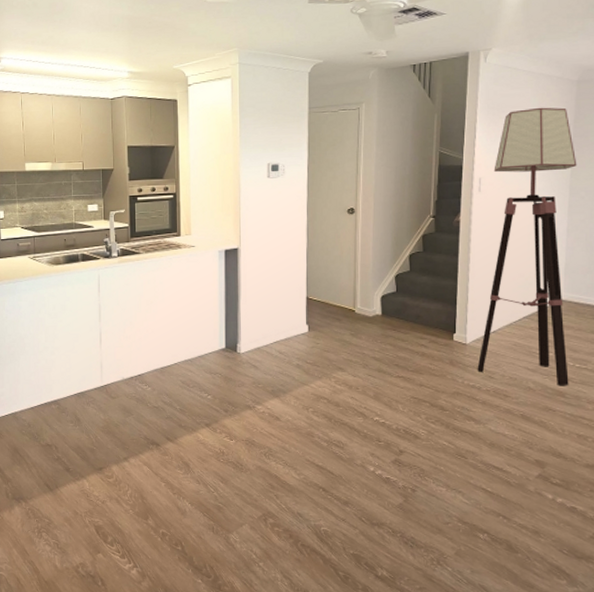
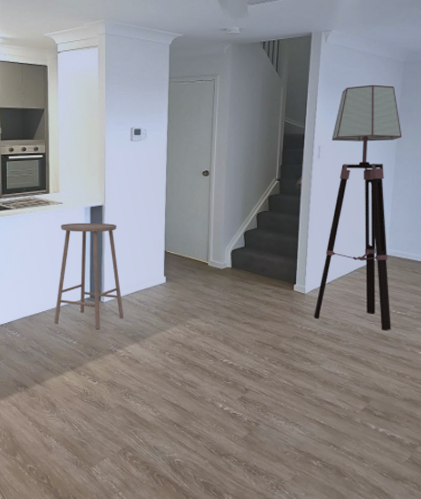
stool: none [187,267,263,384] -> present [54,222,124,330]

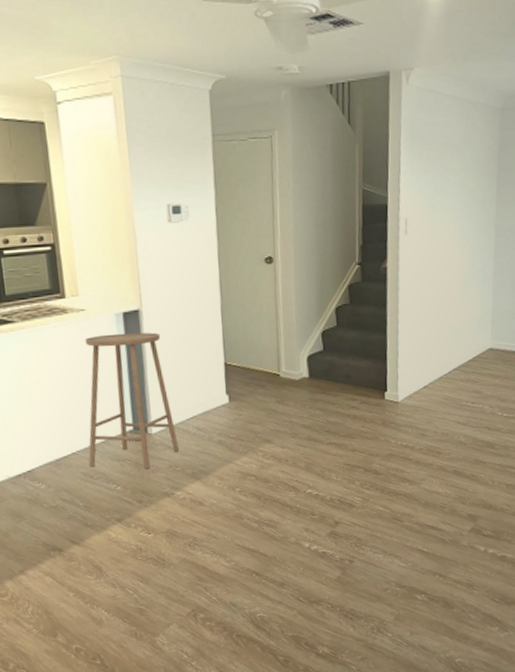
floor lamp: present [314,84,402,331] -> none [410,138,502,438]

